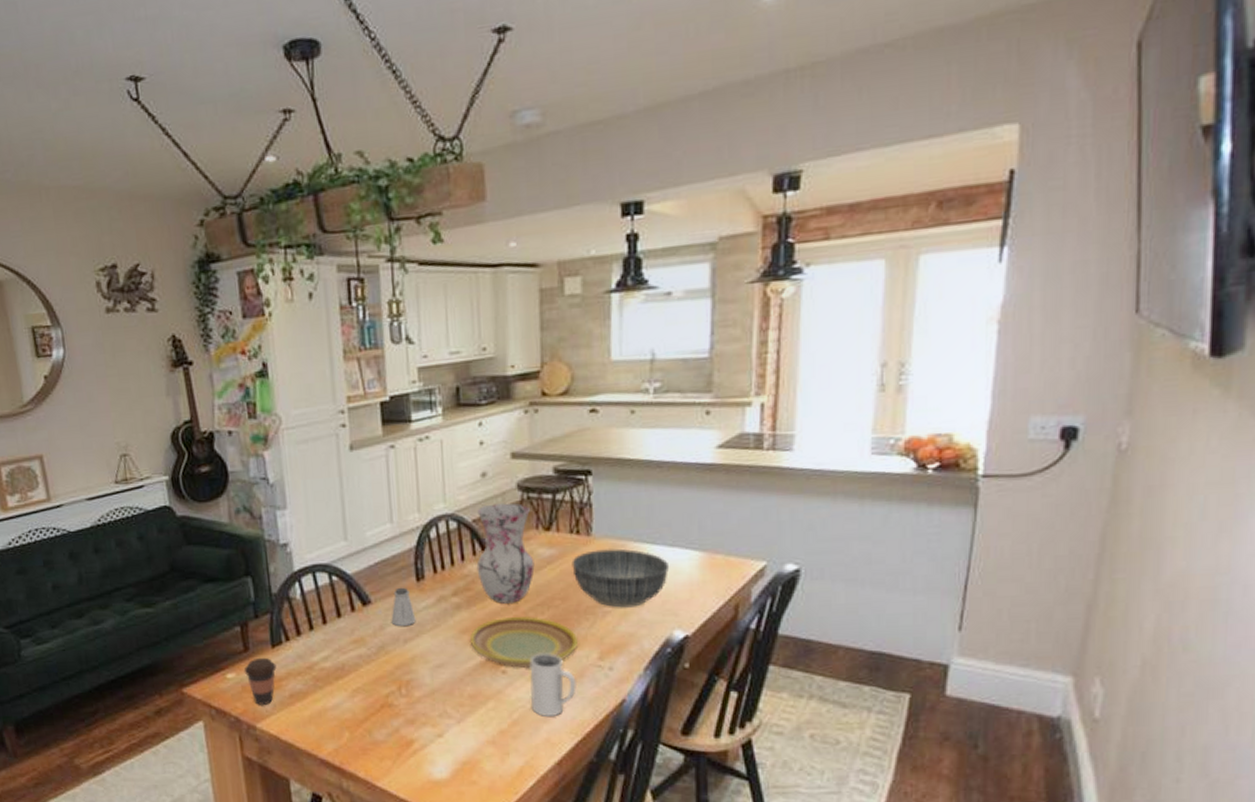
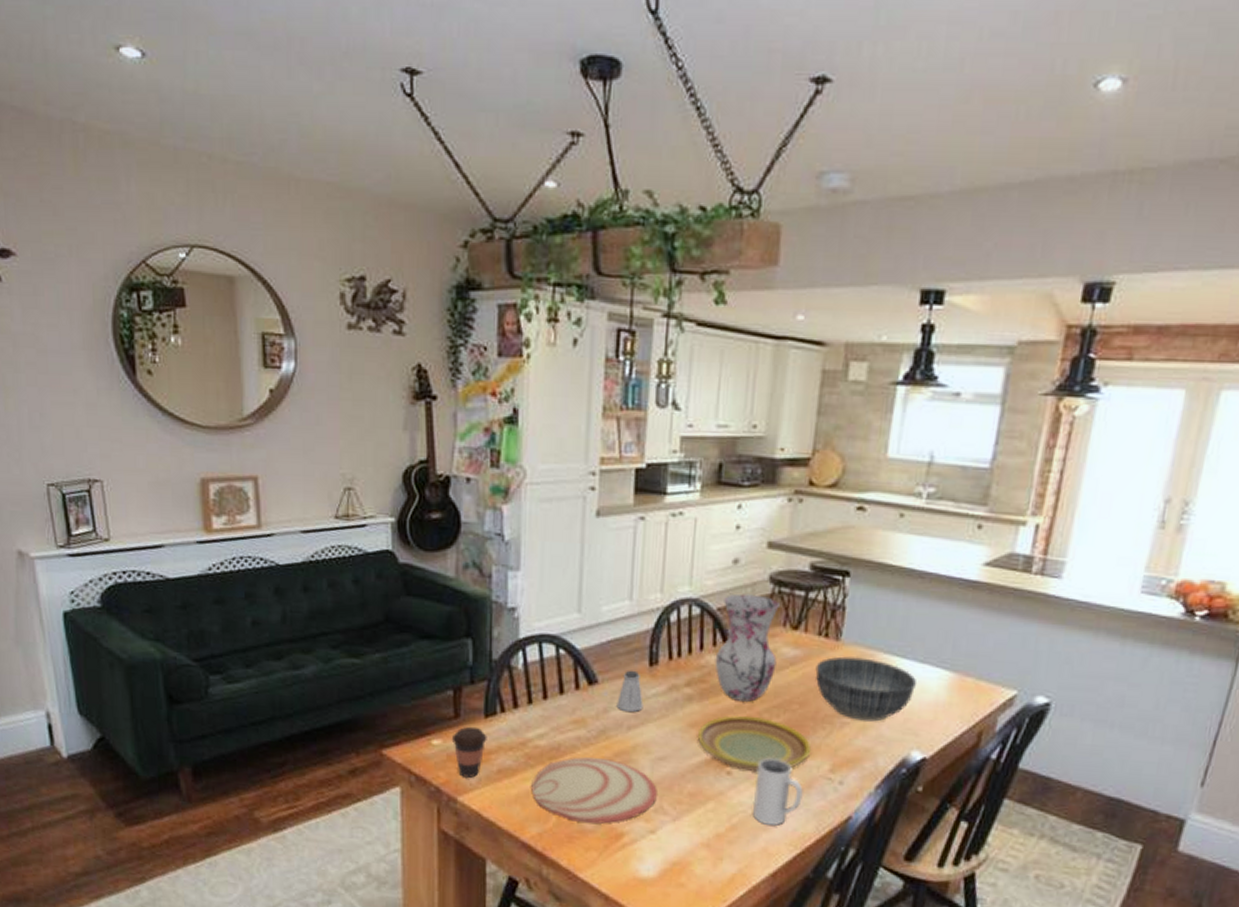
plate: none [322,672,440,734] -> present [531,757,657,824]

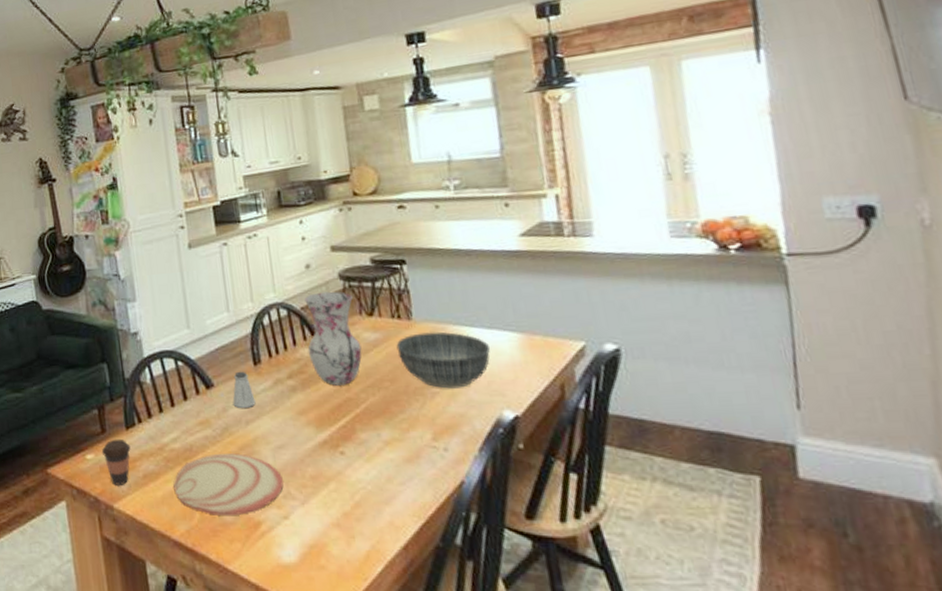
plate: present [697,715,811,773] -> none [306,398,410,450]
mug: present [752,758,803,826] -> none [366,434,414,498]

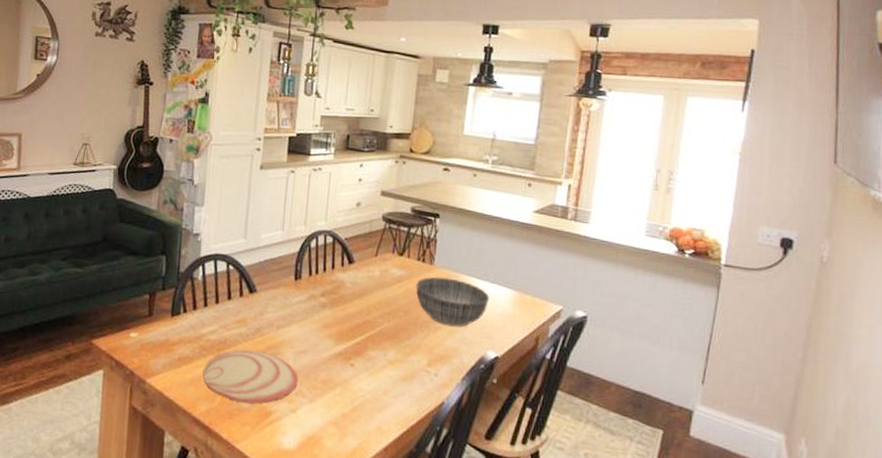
coffee cup: present [101,438,131,485] -> none [145,323,172,364]
saltshaker: present [232,371,256,409] -> none [270,282,290,316]
vase: present [304,291,362,386] -> none [342,228,390,309]

